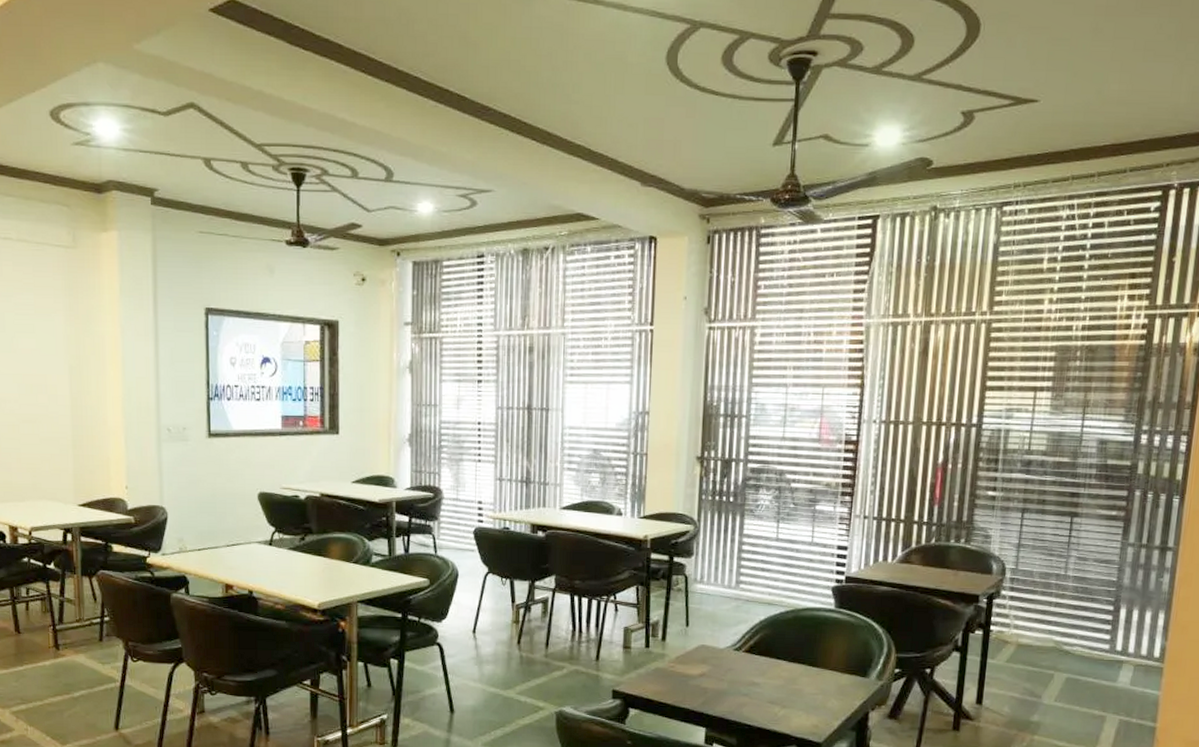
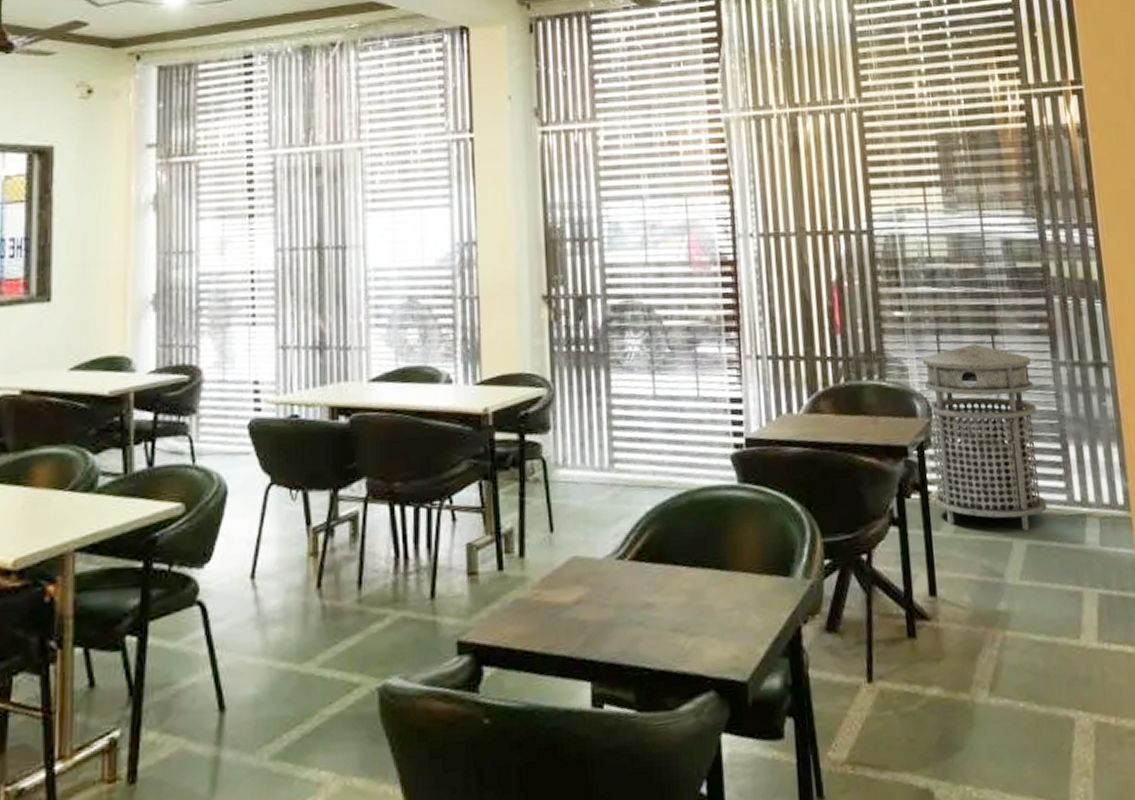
trash can: none [994,523,1102,668] -> present [923,344,1047,532]

